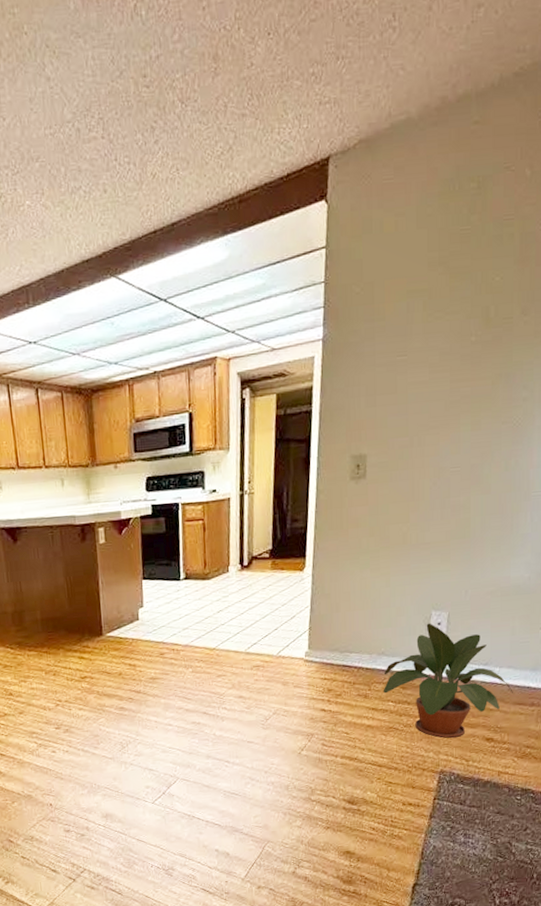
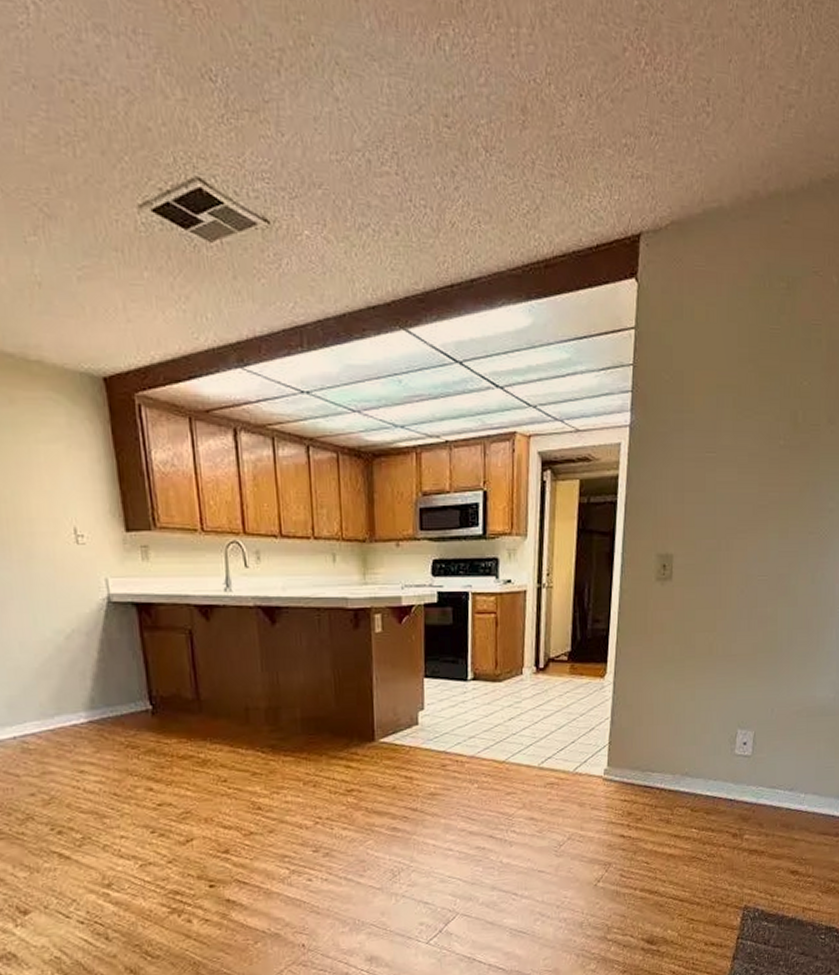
potted plant: present [383,623,513,739] -> none [686,742,818,871]

